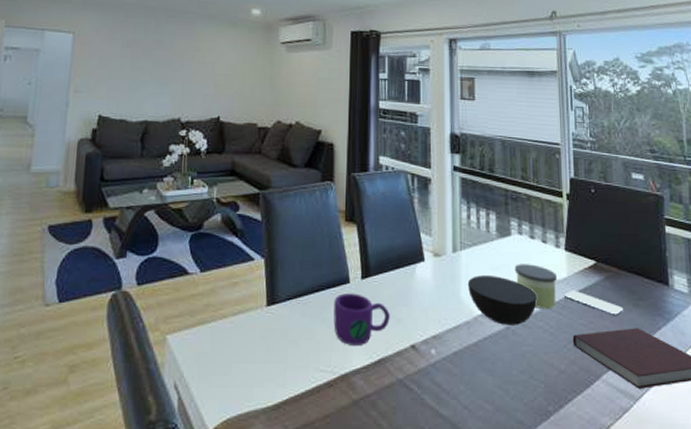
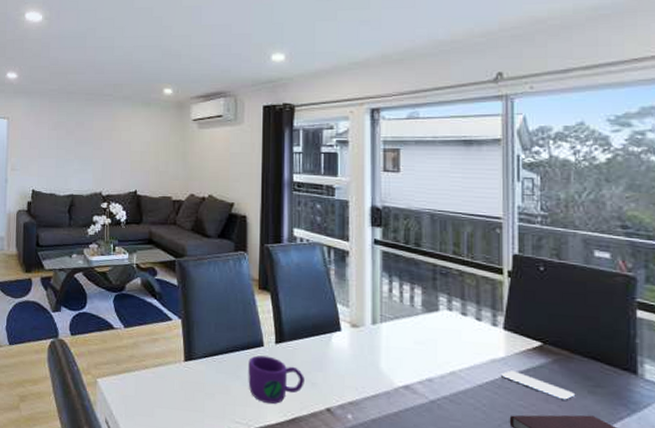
bowl: present [467,275,537,325] -> none [388,348,467,400]
candle: present [514,264,558,310] -> none [442,340,493,388]

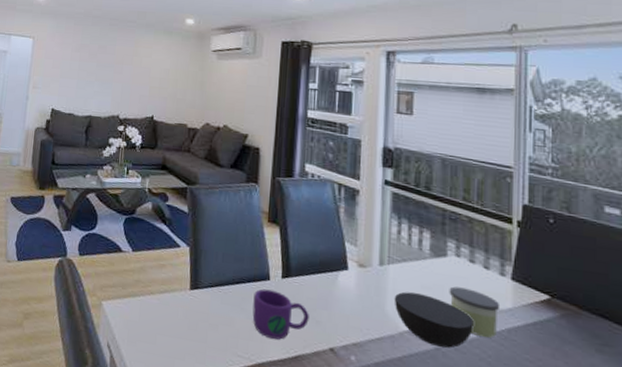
bowl: none [388,348,467,400] -> present [394,291,474,348]
candle: none [442,340,493,388] -> present [449,286,501,338]
smartphone: present [501,370,576,401] -> none [508,322,583,359]

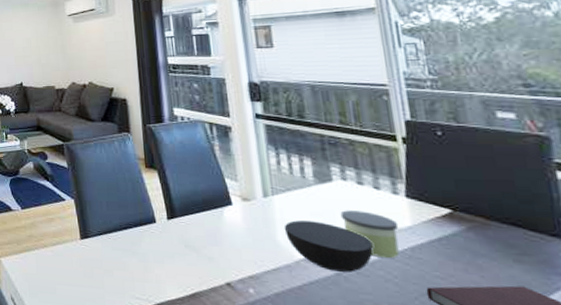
mug: present [252,288,309,340] -> none [142,231,201,279]

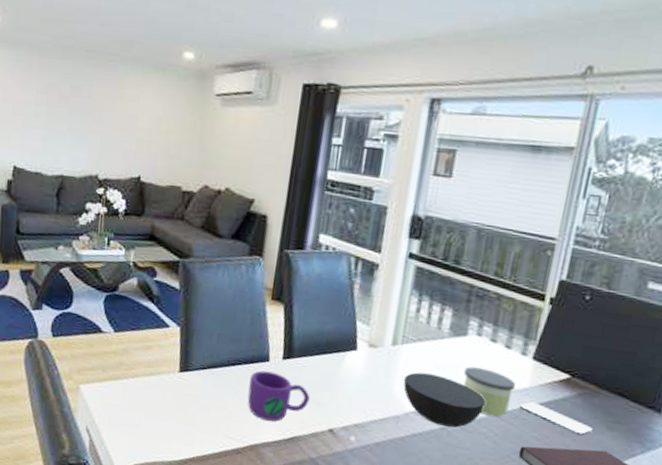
mug: none [142,231,201,279] -> present [247,370,310,422]
smartphone: none [410,239,500,271] -> present [520,401,594,436]

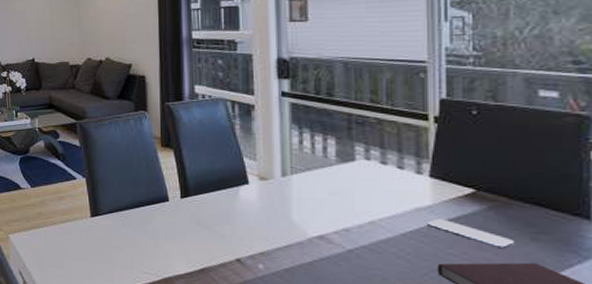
mug: present [247,370,310,422] -> none [154,210,212,255]
bowl: present [403,372,486,428] -> none [300,199,389,249]
candle: present [463,366,517,418] -> none [359,189,418,237]

